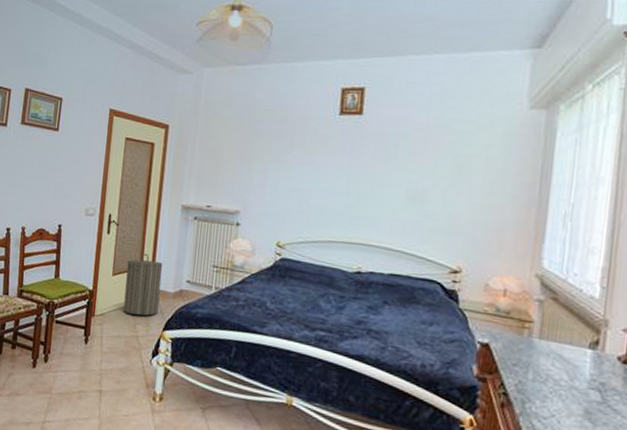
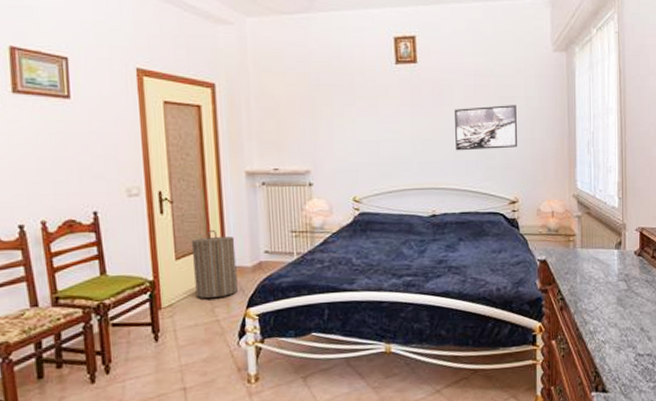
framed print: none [393,164,473,212] -> present [455,105,517,151]

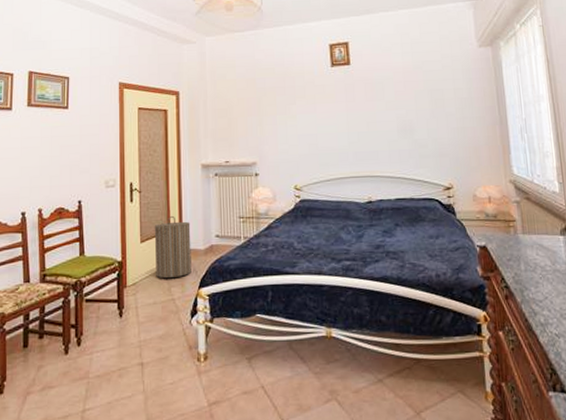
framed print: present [455,105,517,151] -> none [386,97,449,141]

